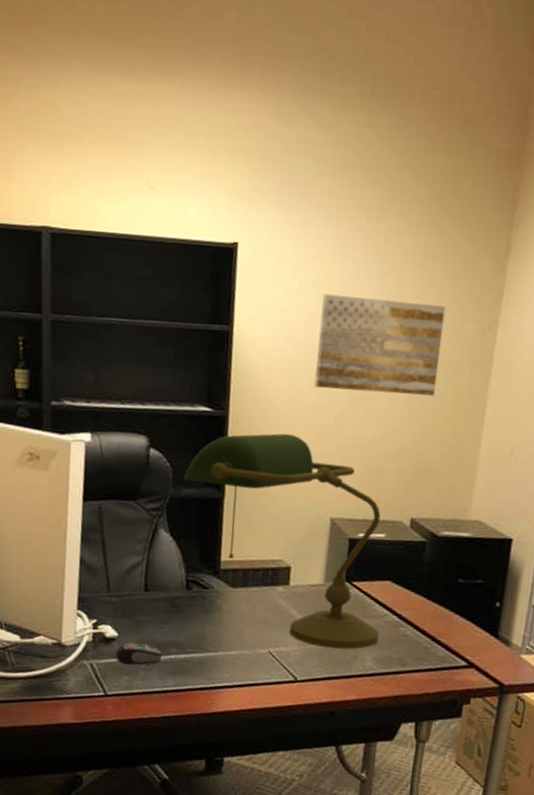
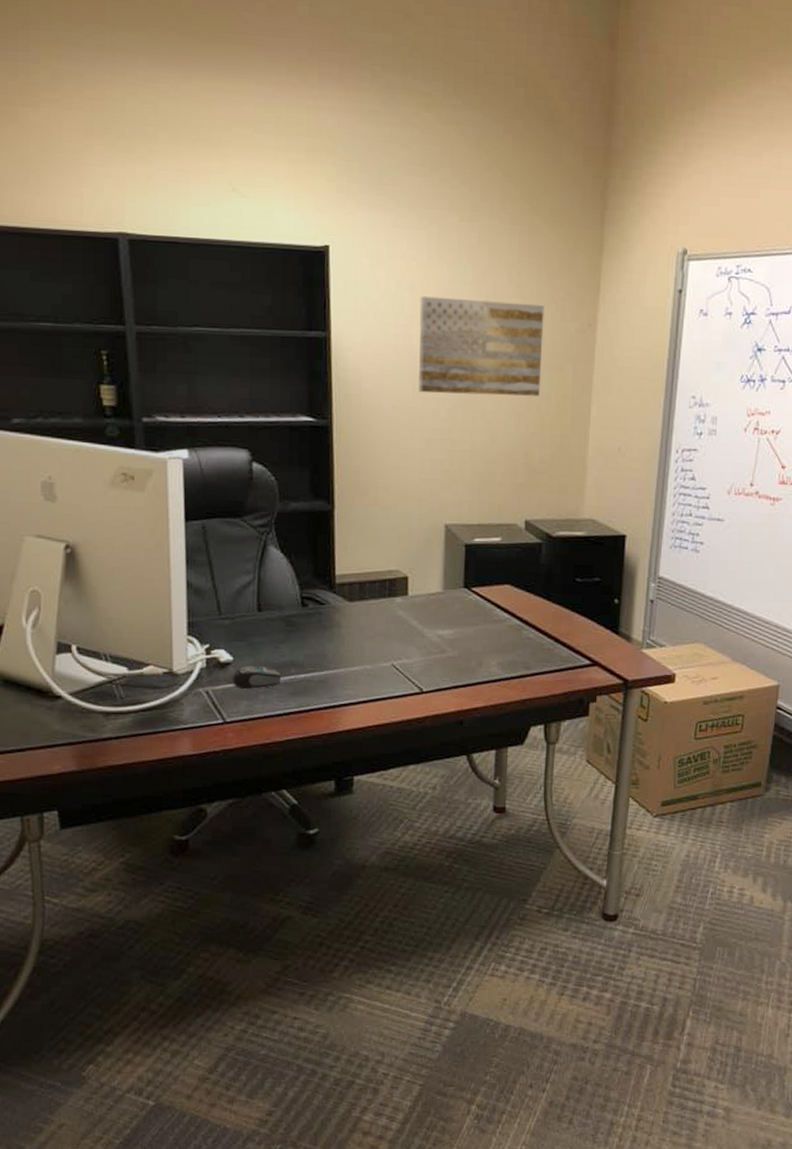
desk lamp: present [183,433,381,650] -> none [289,441,502,657]

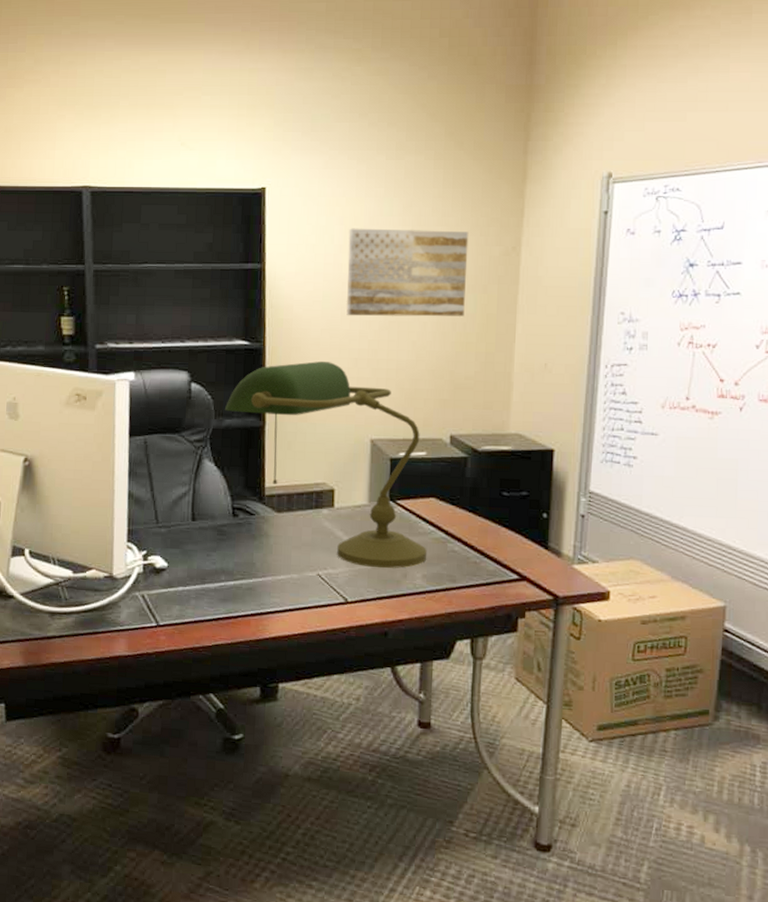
computer mouse: present [233,665,282,689] -> none [167,571,212,594]
desk lamp: none [289,441,502,657] -> present [224,361,428,569]

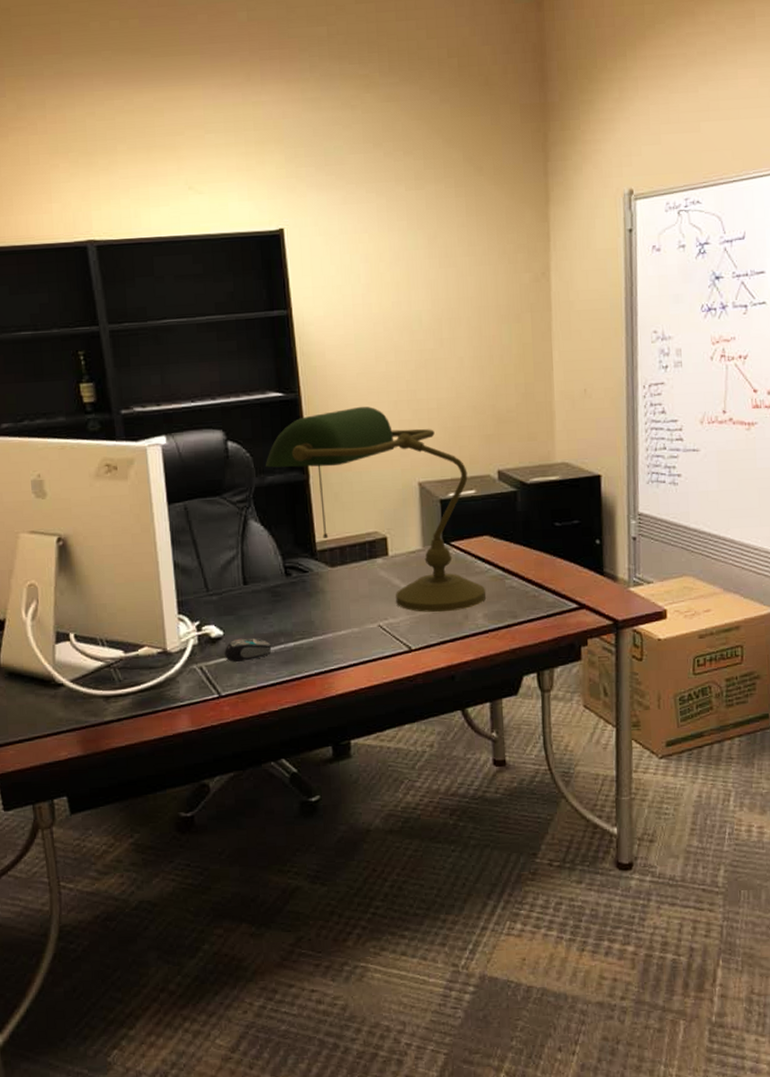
computer mouse: none [167,571,212,594] -> present [225,638,272,662]
wall art: present [346,228,469,317] -> none [375,260,500,358]

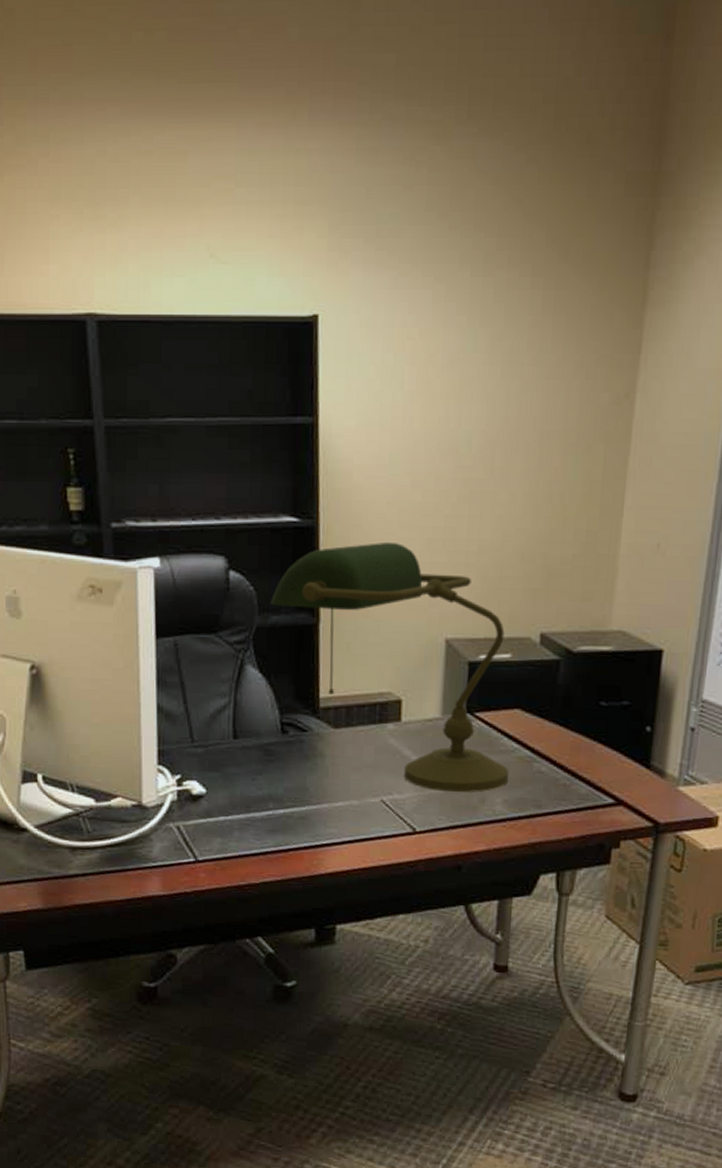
computer mouse: present [225,638,272,662] -> none [206,799,259,825]

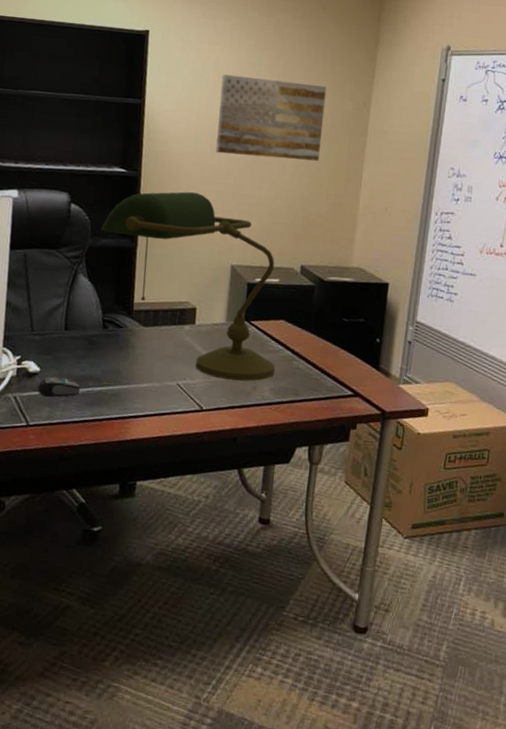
computer mouse: none [206,799,259,825] -> present [38,376,81,397]
wall art: none [418,369,572,485] -> present [216,74,327,161]

